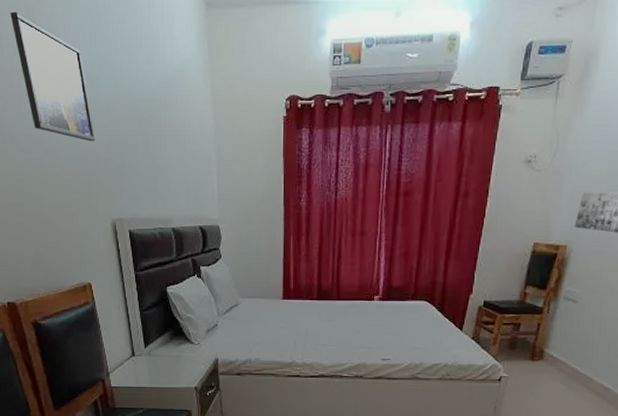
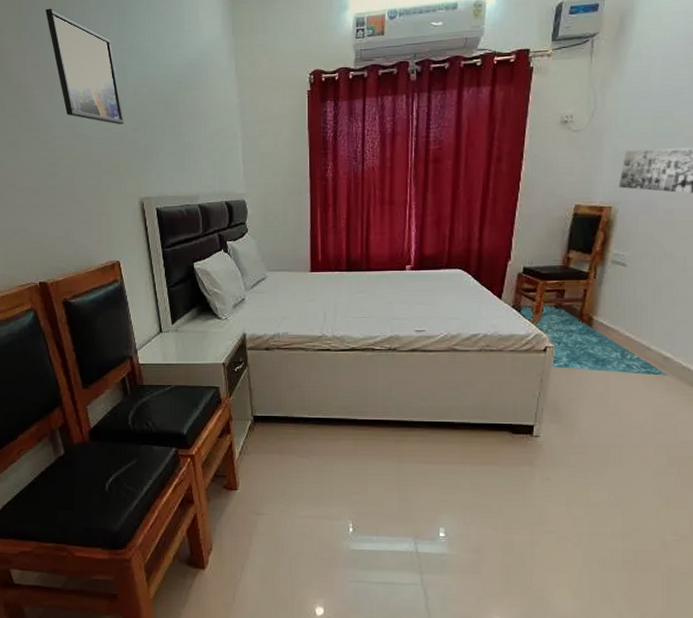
rug: none [479,336,607,405] -> present [521,304,668,376]

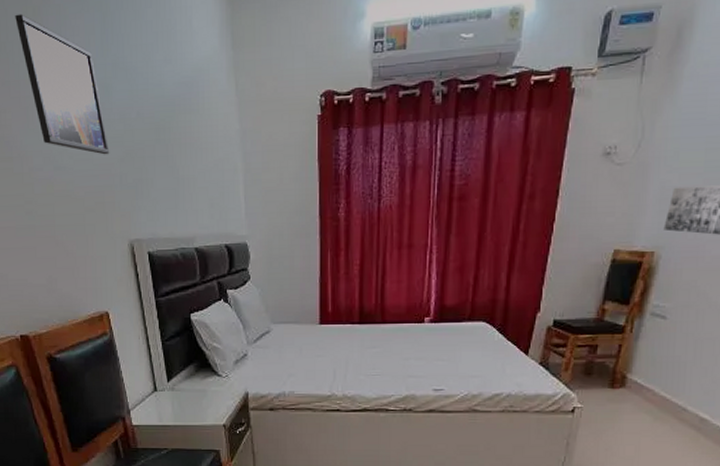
rug: present [521,304,668,376] -> none [548,360,704,439]

